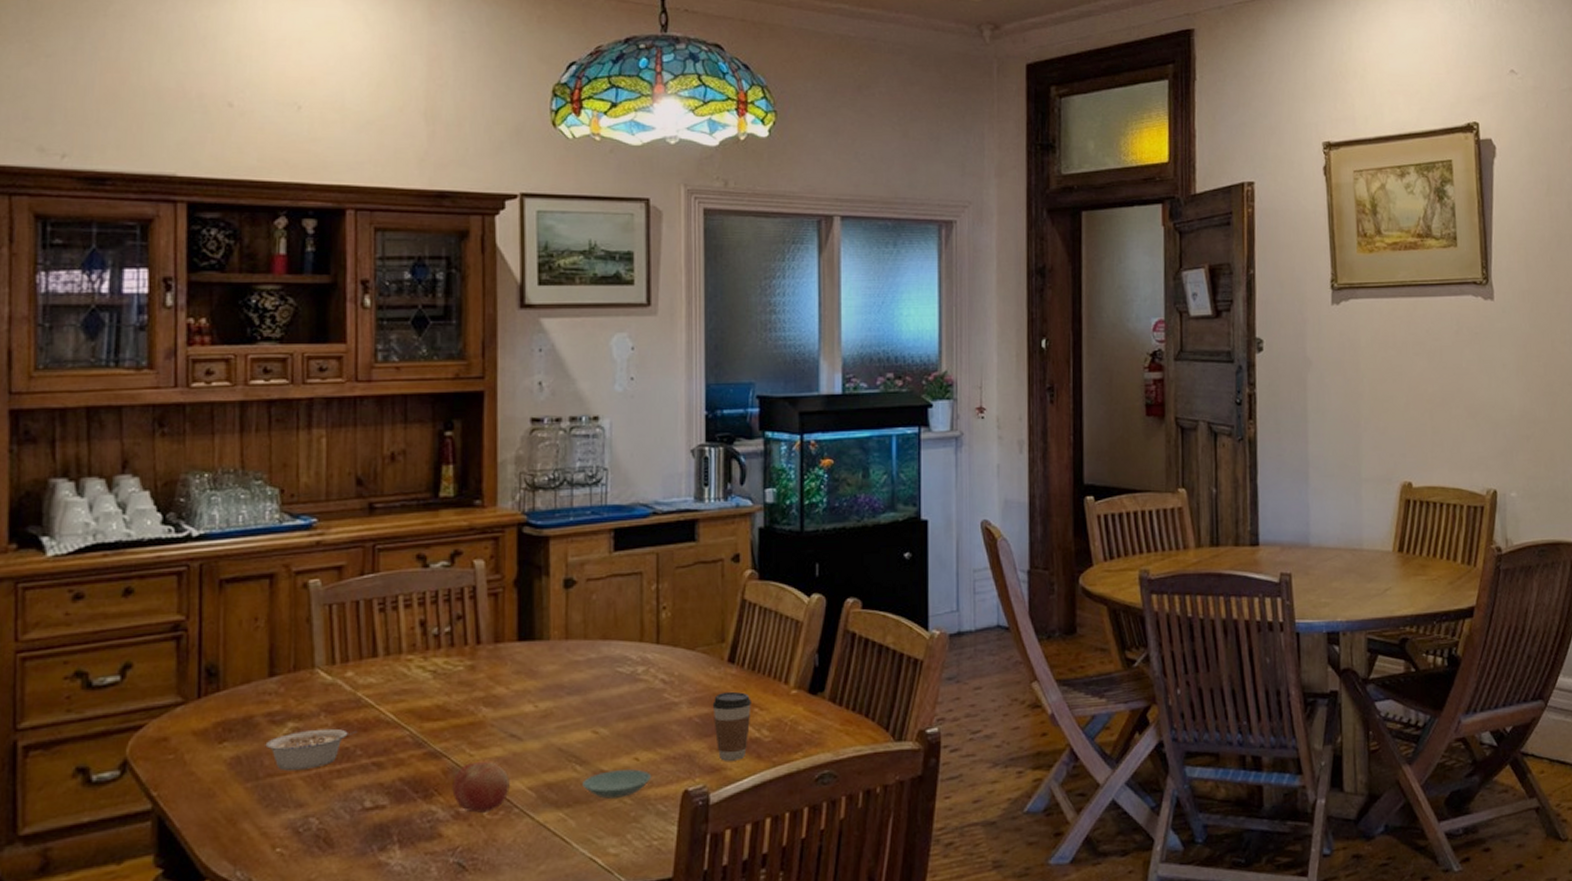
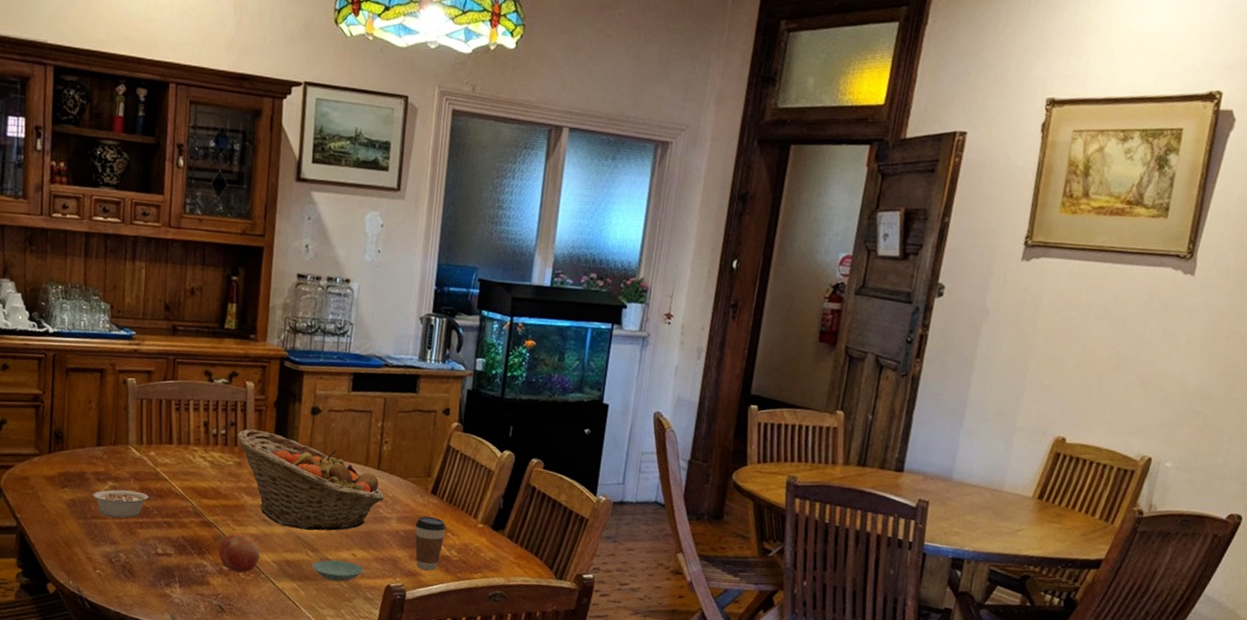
fruit basket: none [465,619,668,739] -> present [236,428,384,531]

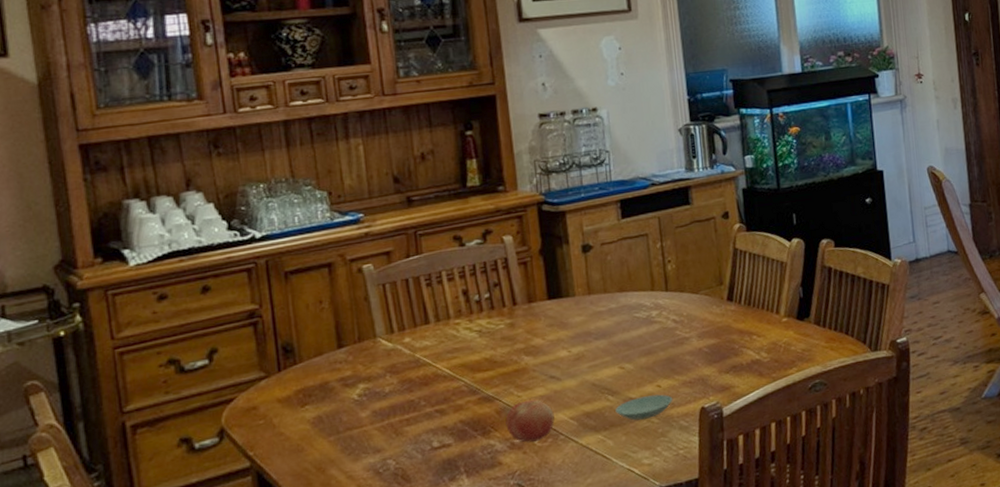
legume: present [92,489,155,518] -> none [341,385,419,424]
fruit basket: present [236,428,384,531] -> none [502,282,679,378]
coffee cup: present [415,516,446,571] -> none [717,324,751,381]

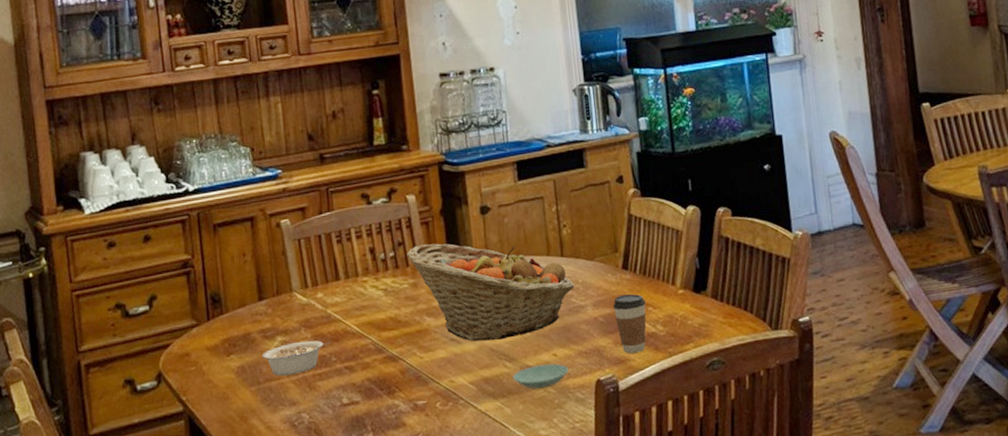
legume: none [341,385,419,424] -> present [262,340,330,377]
fruit basket: none [502,282,679,378] -> present [406,243,574,342]
fruit: present [505,400,555,443] -> none [409,361,455,405]
coffee cup: none [717,324,751,381] -> present [613,293,647,354]

